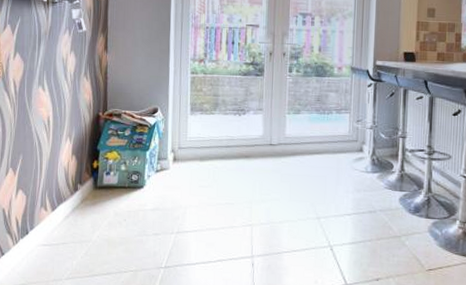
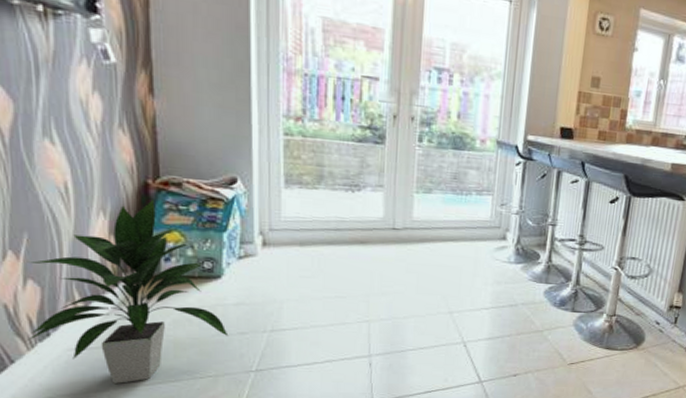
indoor plant: none [14,128,147,275] -> present [28,200,229,384]

